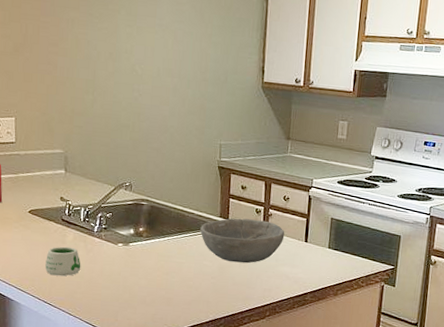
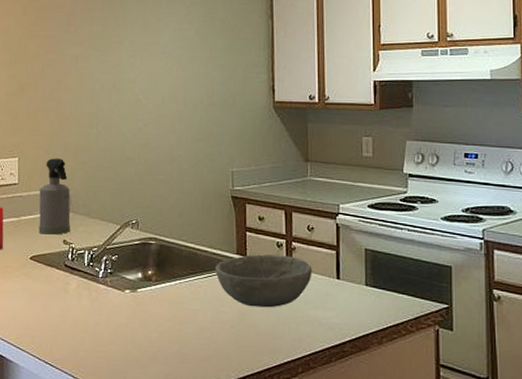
spray bottle: none [36,120,68,192] -> present [38,158,71,235]
mug: present [45,246,81,276] -> none [47,296,85,331]

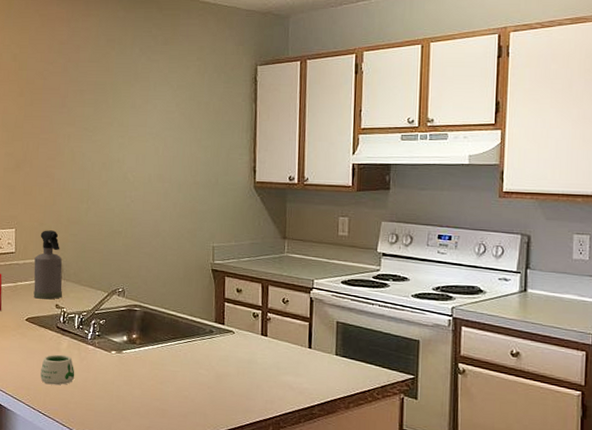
mug: none [47,296,85,331] -> present [40,354,75,385]
bowl: present [215,254,312,308] -> none [195,323,286,372]

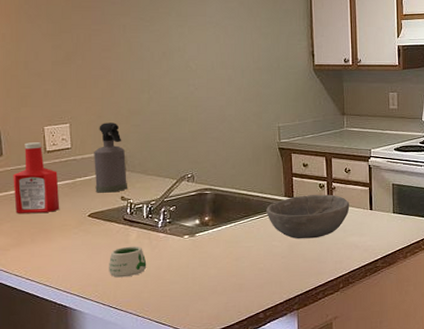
bowl: none [195,323,286,372] -> present [266,194,350,239]

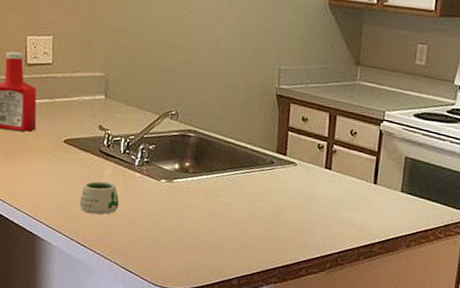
spray bottle: present [94,122,128,193] -> none [73,39,108,120]
bowl: present [266,194,350,239] -> none [253,154,351,207]

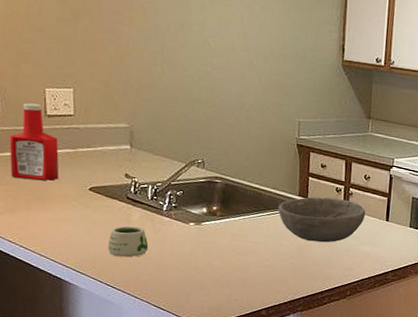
bowl: none [253,154,351,207] -> present [278,197,366,243]

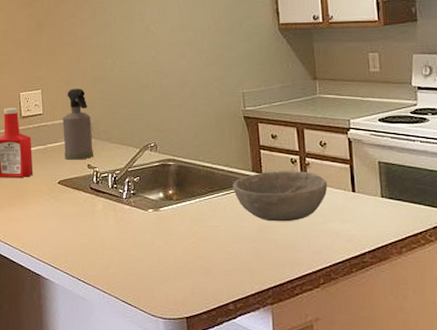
spray bottle: none [98,92,134,169] -> present [63,89,94,160]
mug: present [108,226,149,258] -> none [77,217,113,250]

